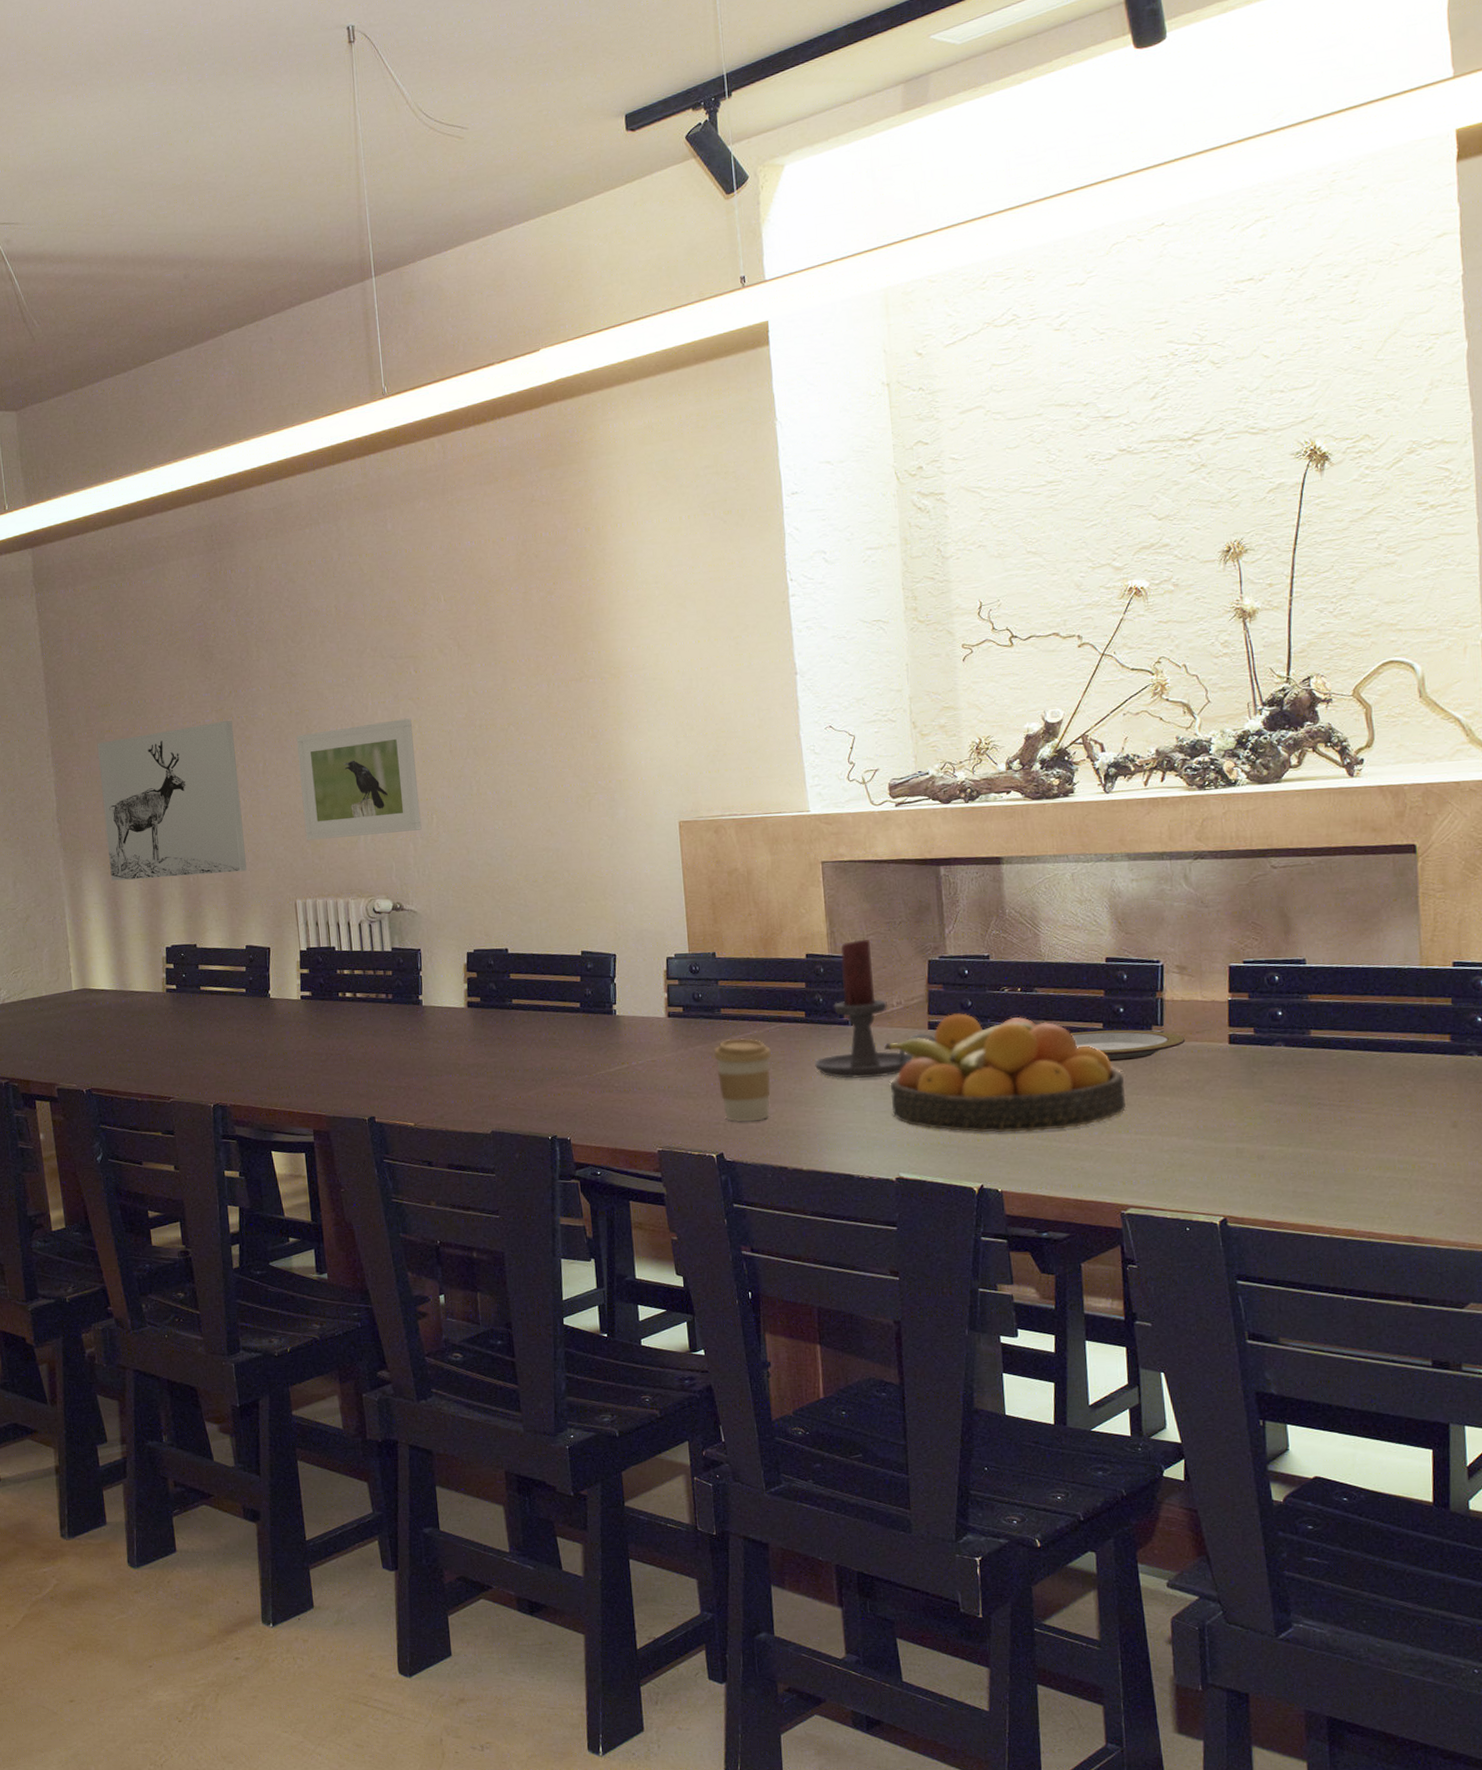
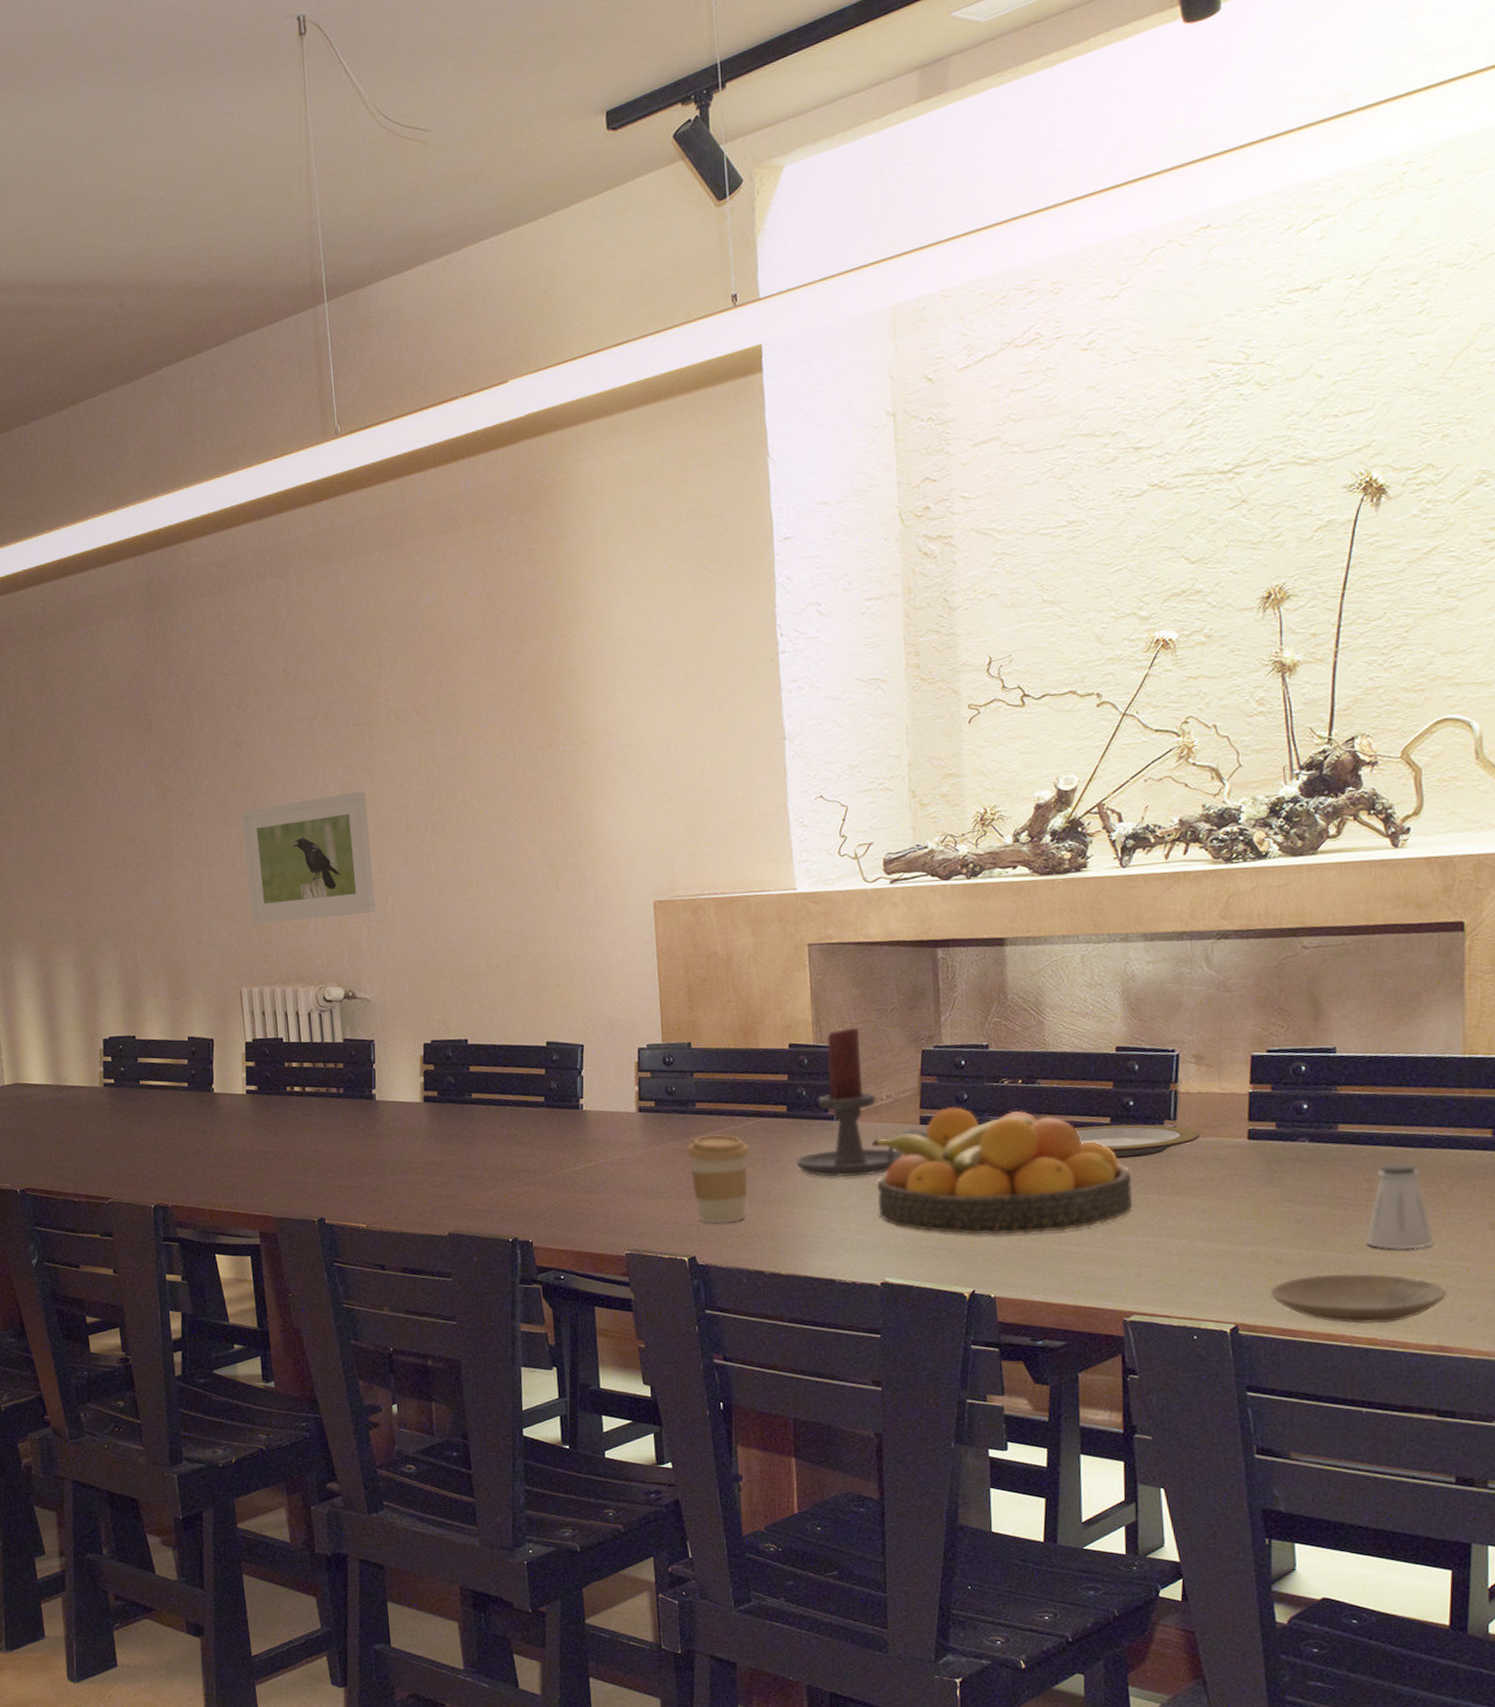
wall art: present [97,721,248,881] -> none [28,795,189,969]
plate: none [1254,1169,1417,1216] -> present [1270,1273,1448,1324]
saltshaker: none [1340,1066,1403,1147] -> present [1366,1163,1434,1250]

